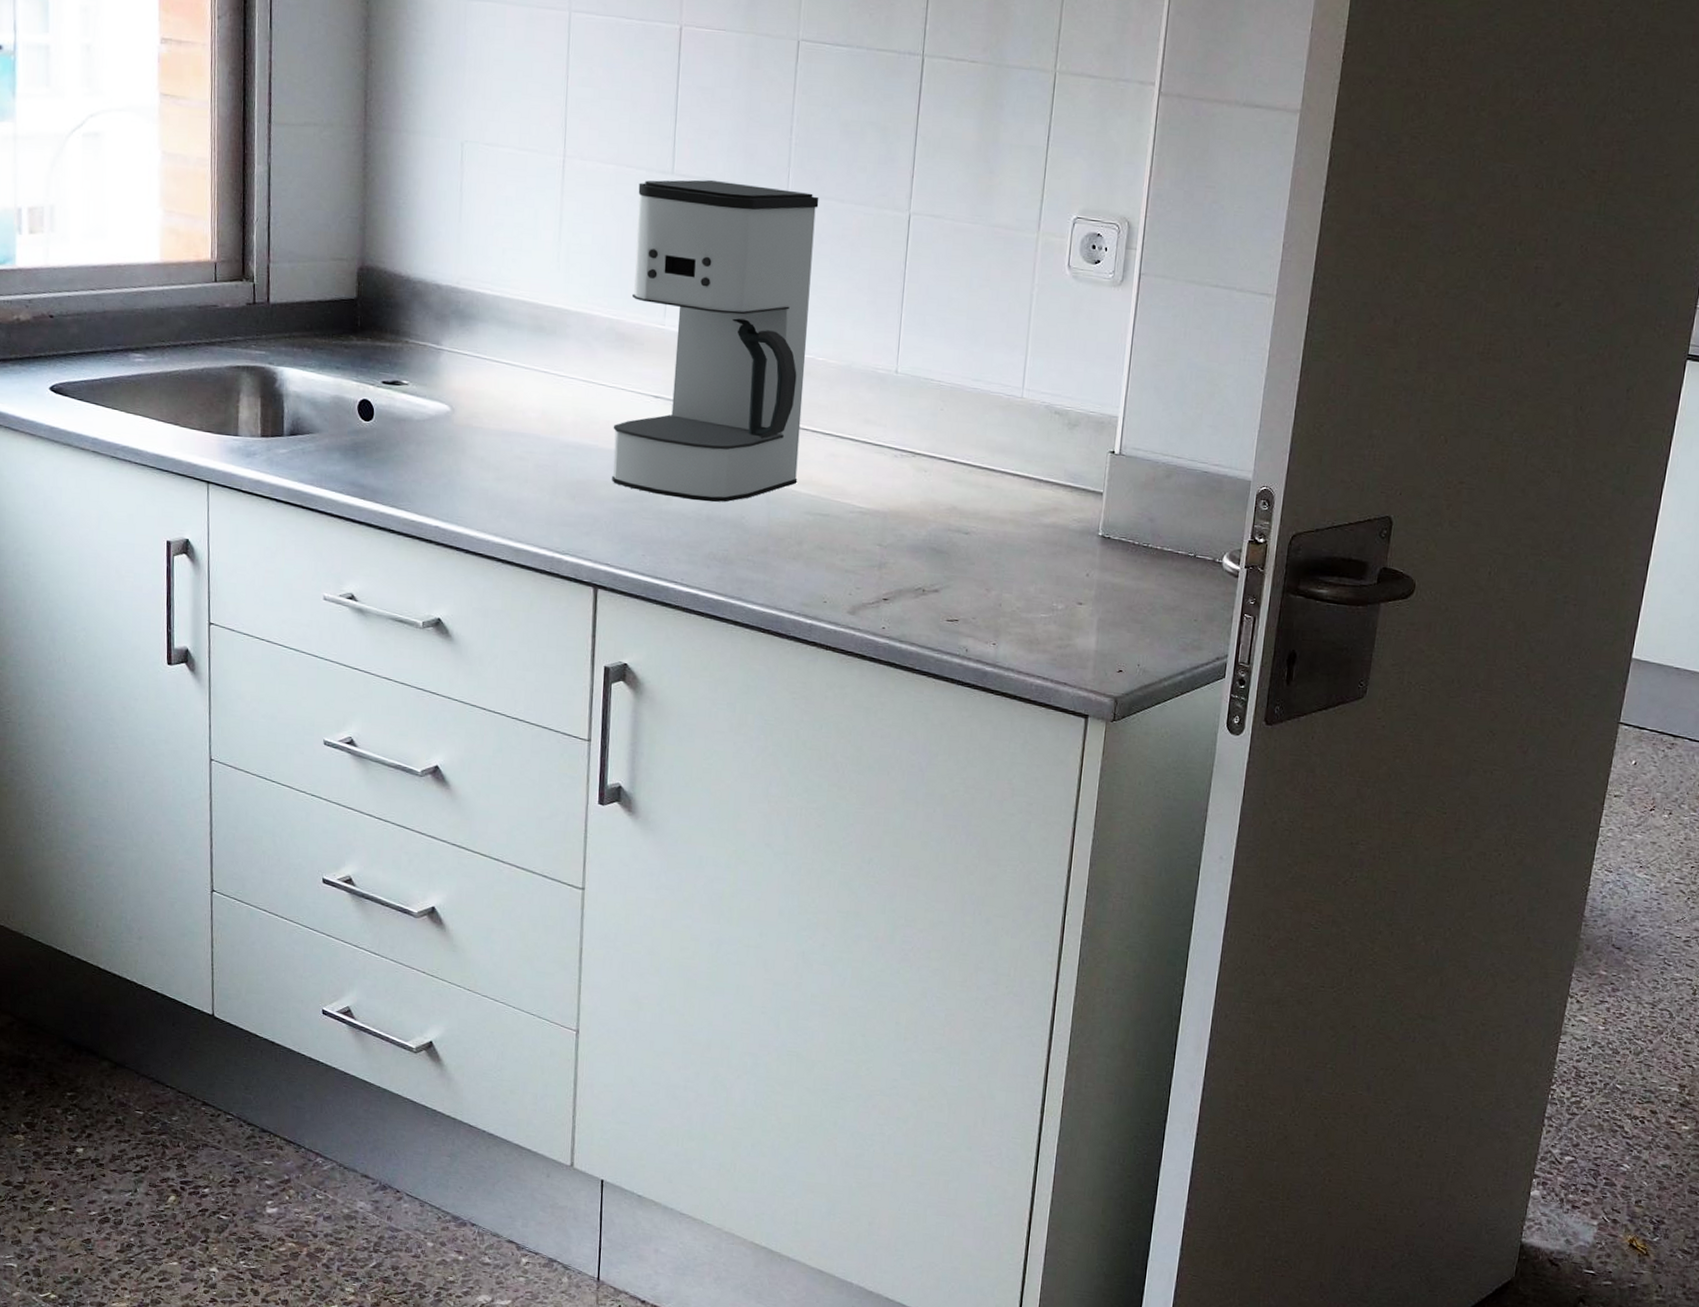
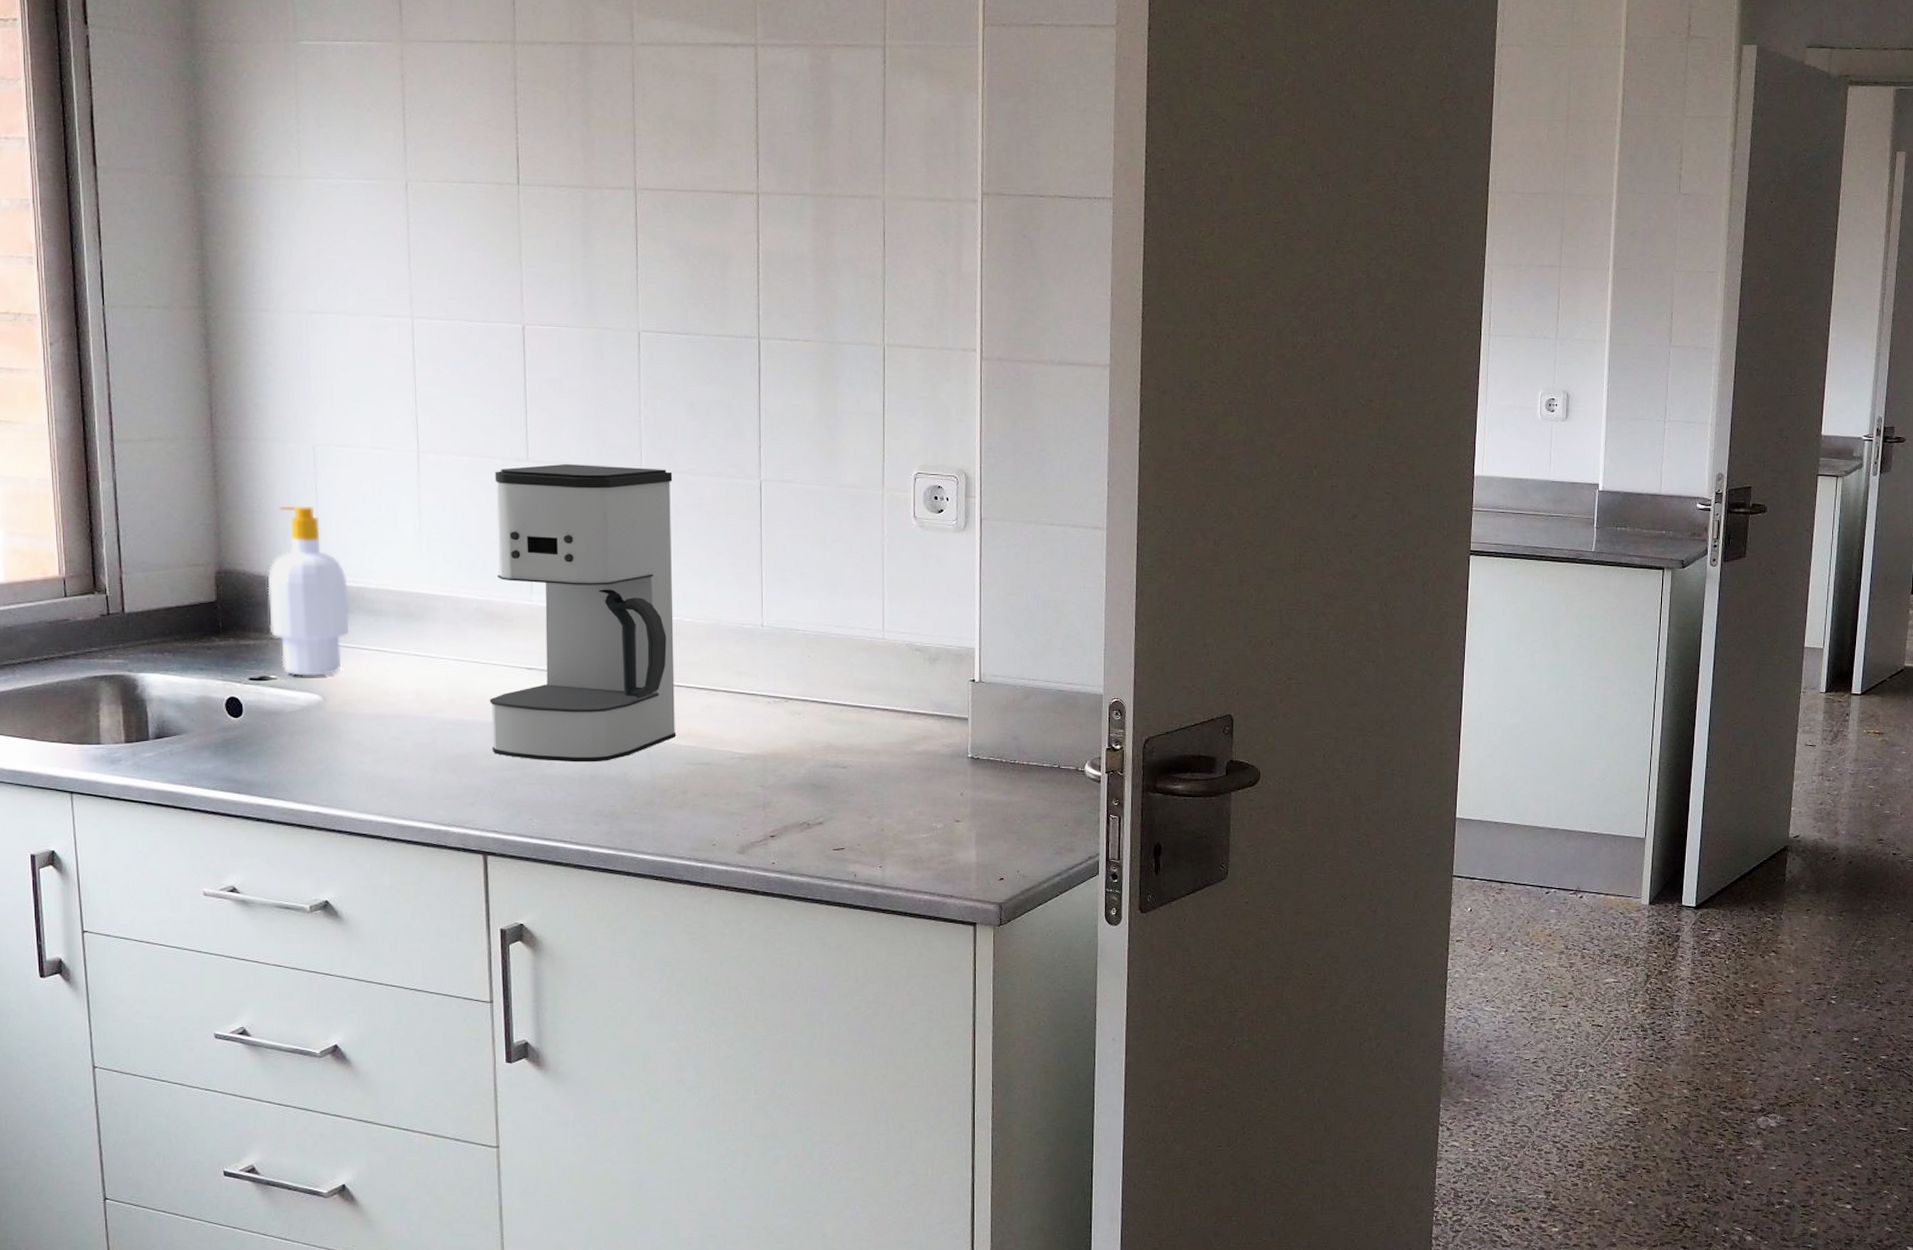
soap bottle: none [406,204,485,386] -> present [267,506,350,676]

